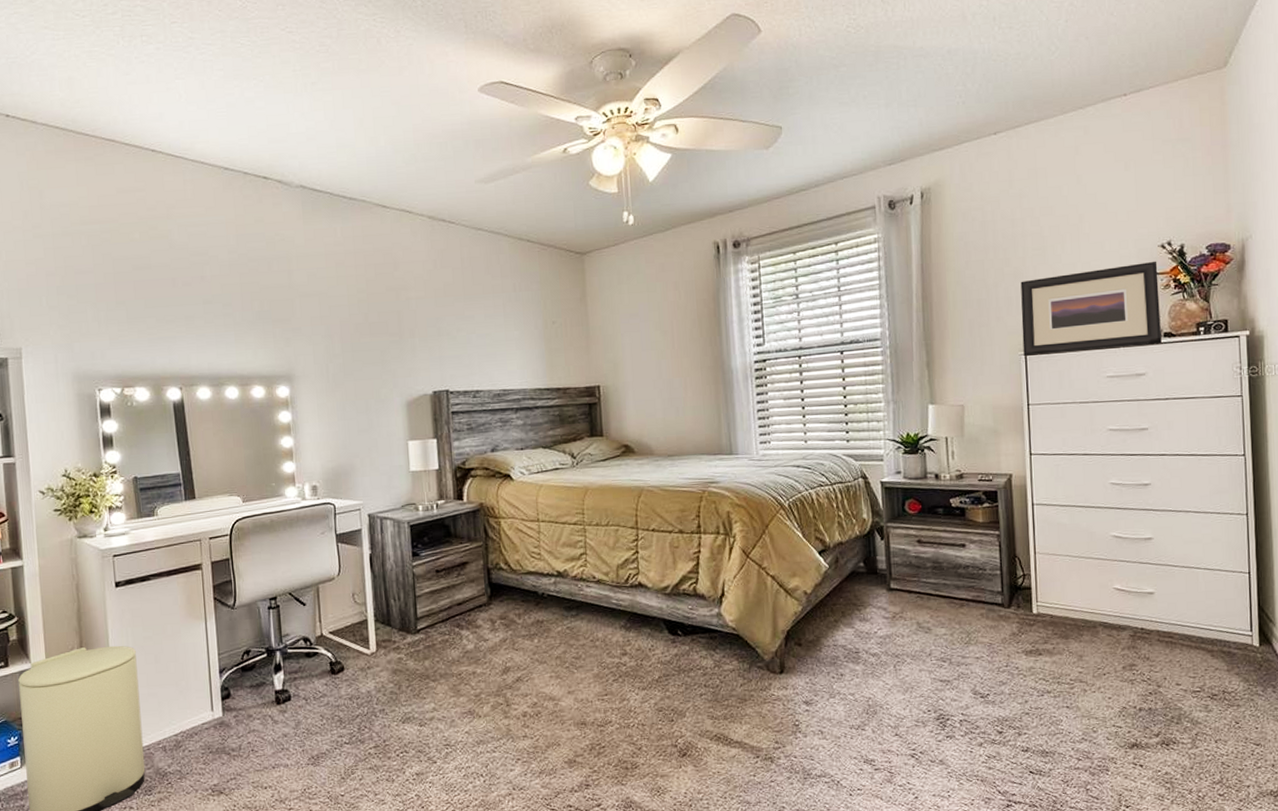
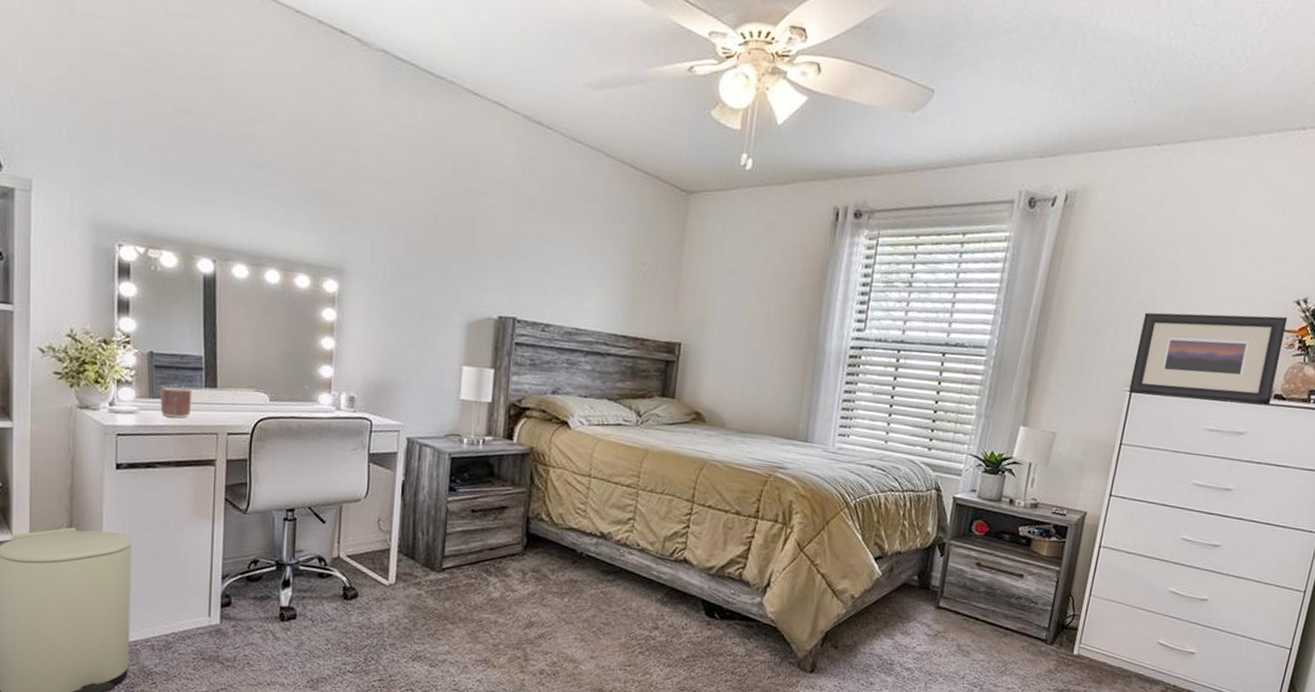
mug: none [147,504,176,533] -> present [160,386,192,418]

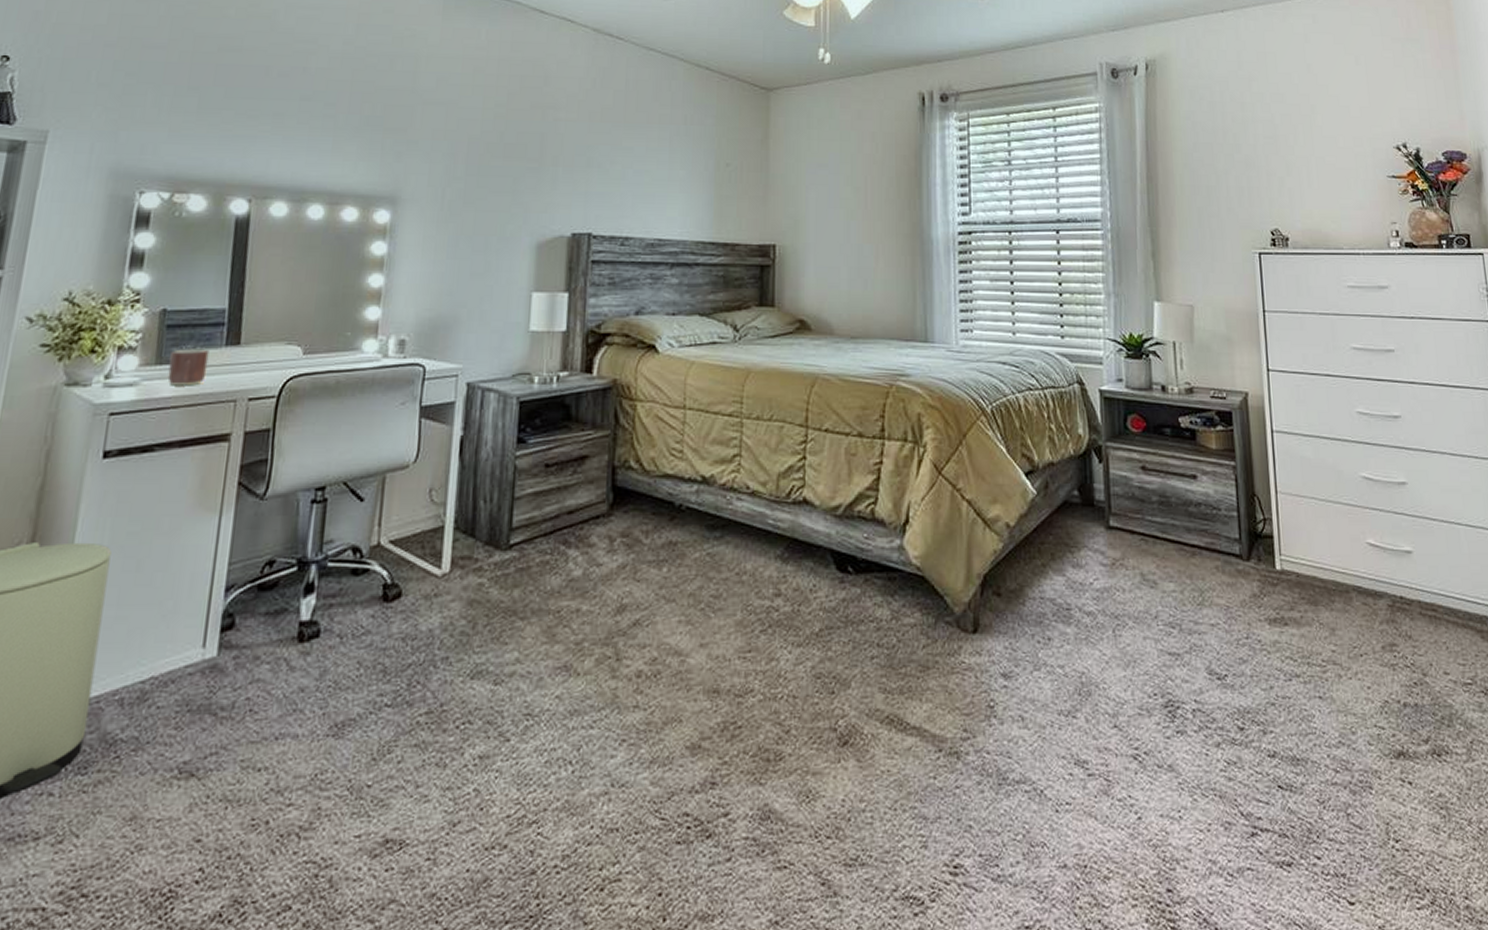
picture frame: present [1128,312,1288,405] -> none [1252,163,1403,256]

